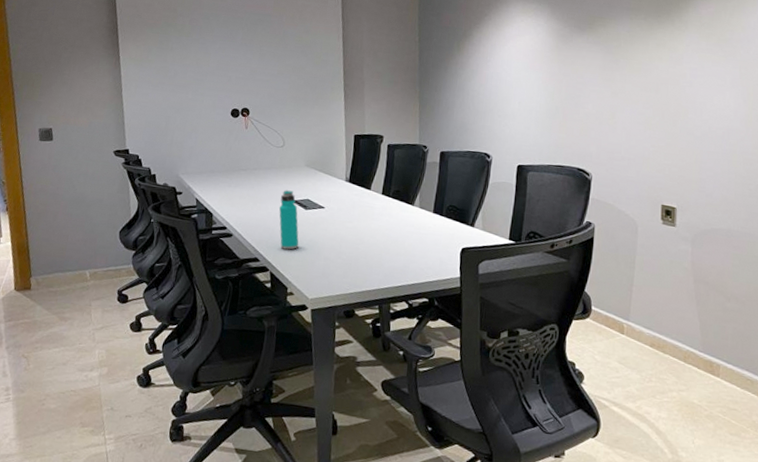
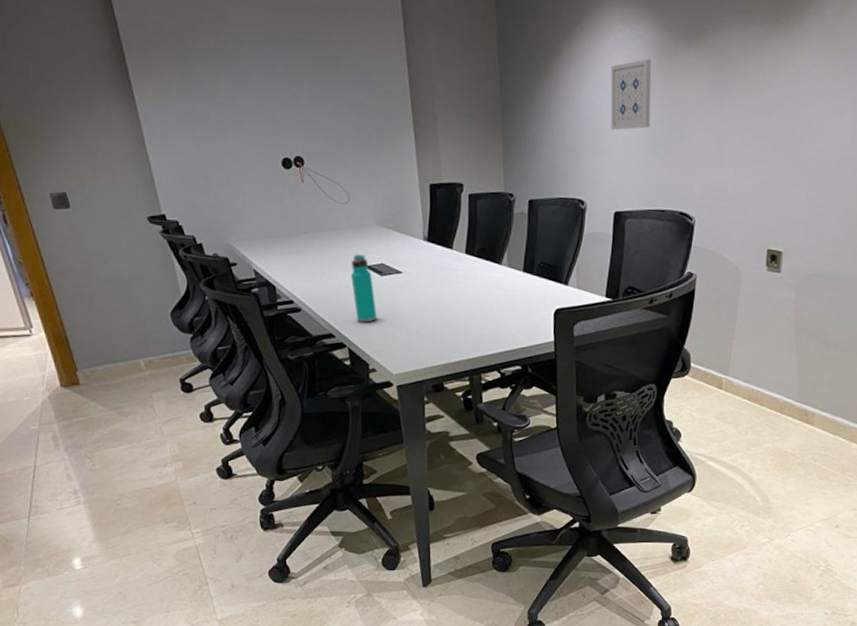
wall art: none [514,42,550,98] -> present [610,58,652,131]

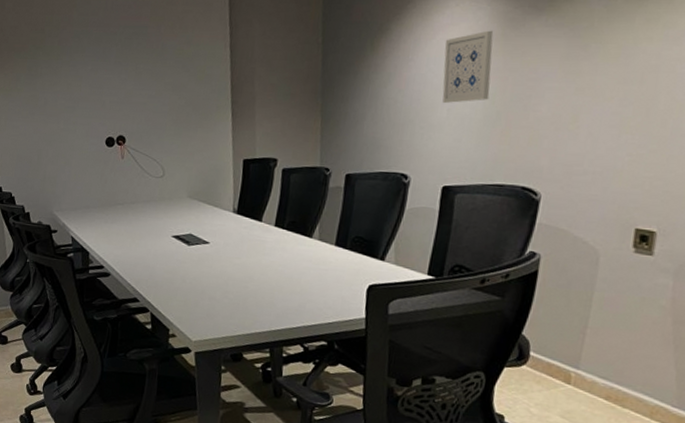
water bottle: present [350,254,377,323] -> none [159,224,182,290]

